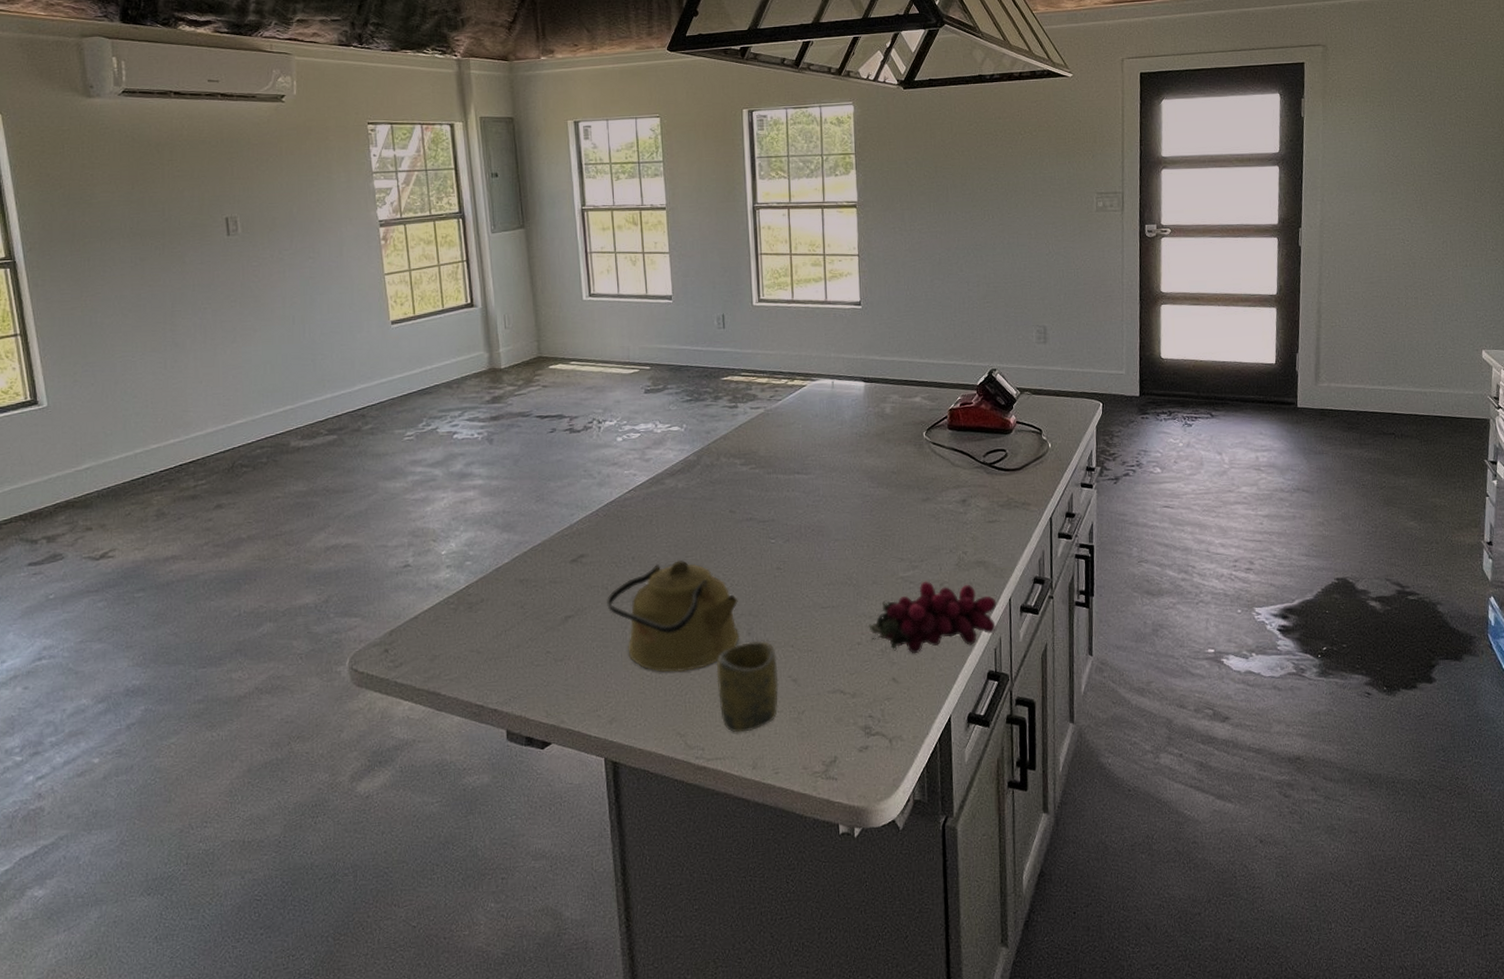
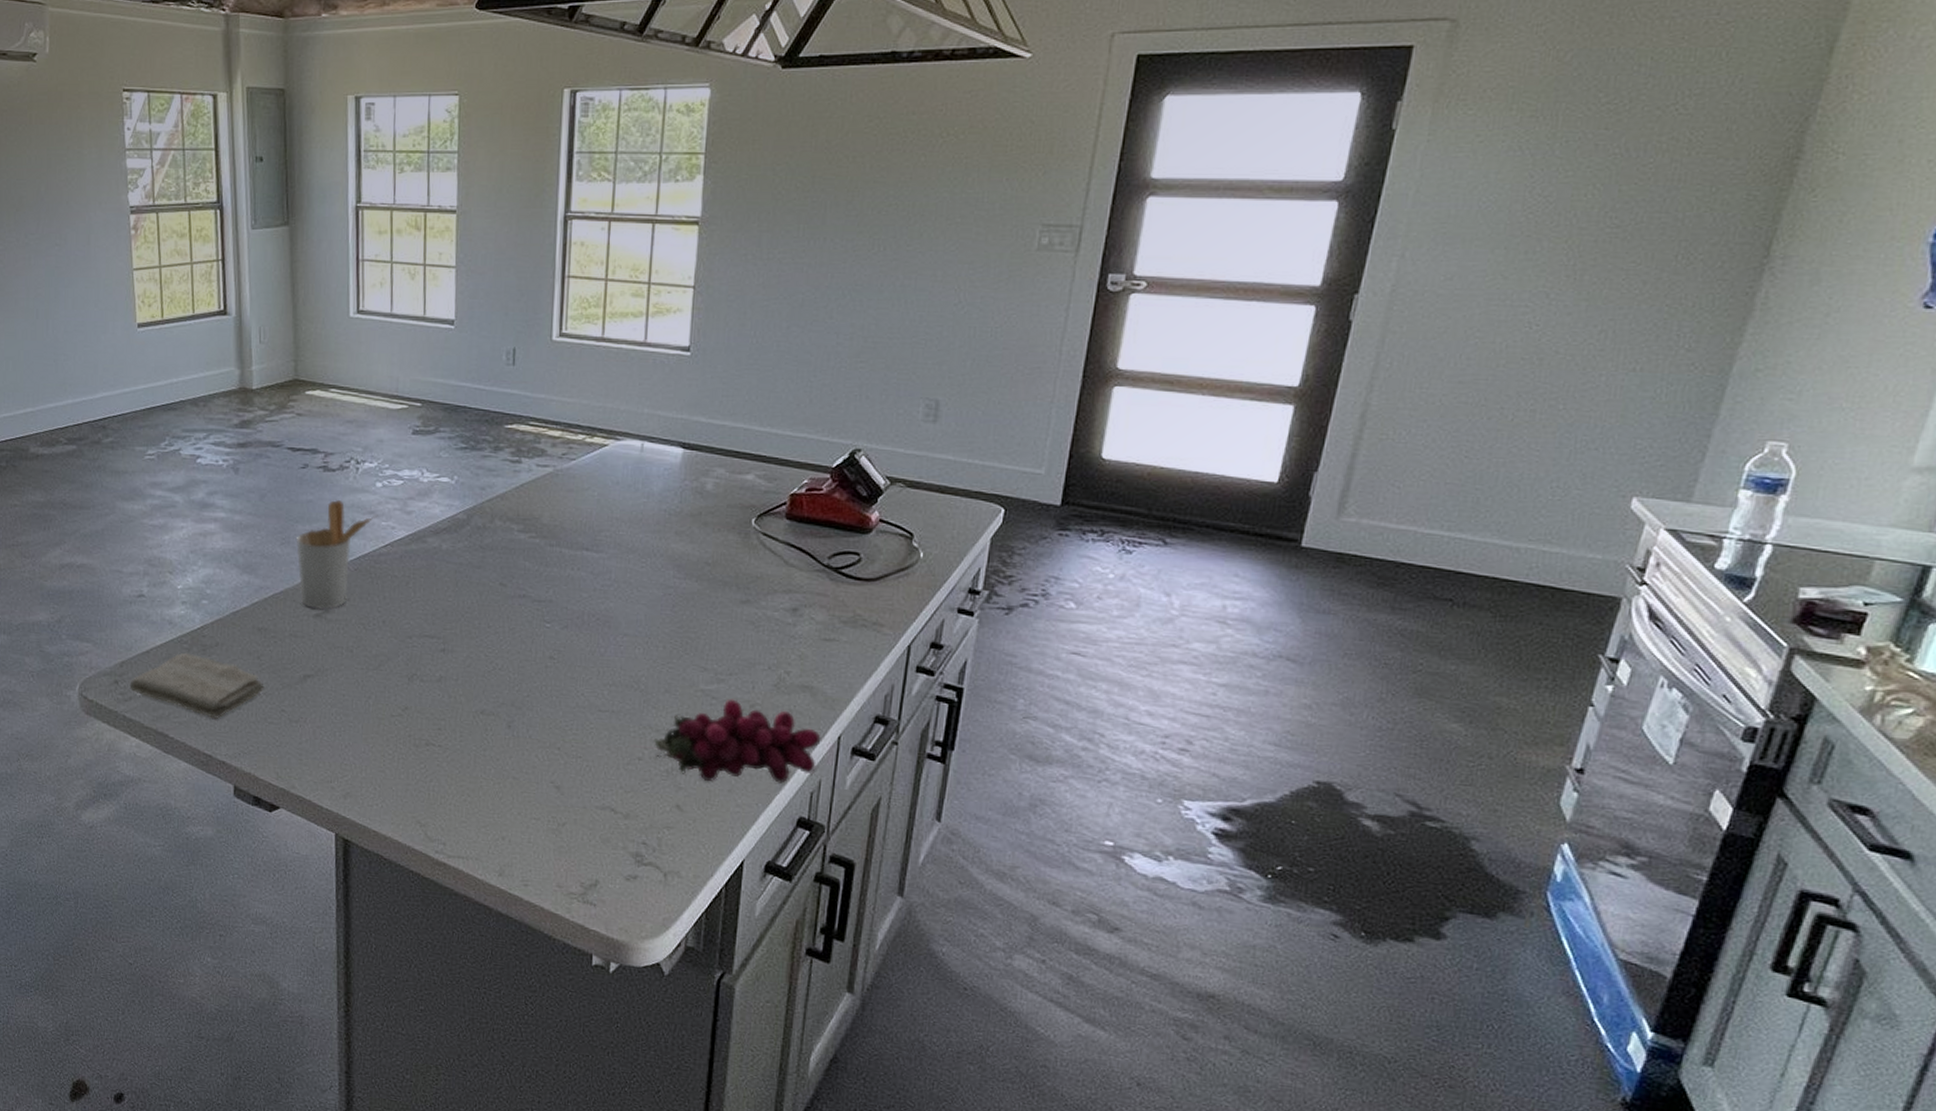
washcloth: none [400,612,531,670] -> present [129,652,266,719]
utensil holder: none [550,457,621,556] -> present [296,500,378,610]
kettle: present [607,560,740,673] -> none [351,632,500,757]
cup: present [716,641,779,733] -> none [467,735,539,835]

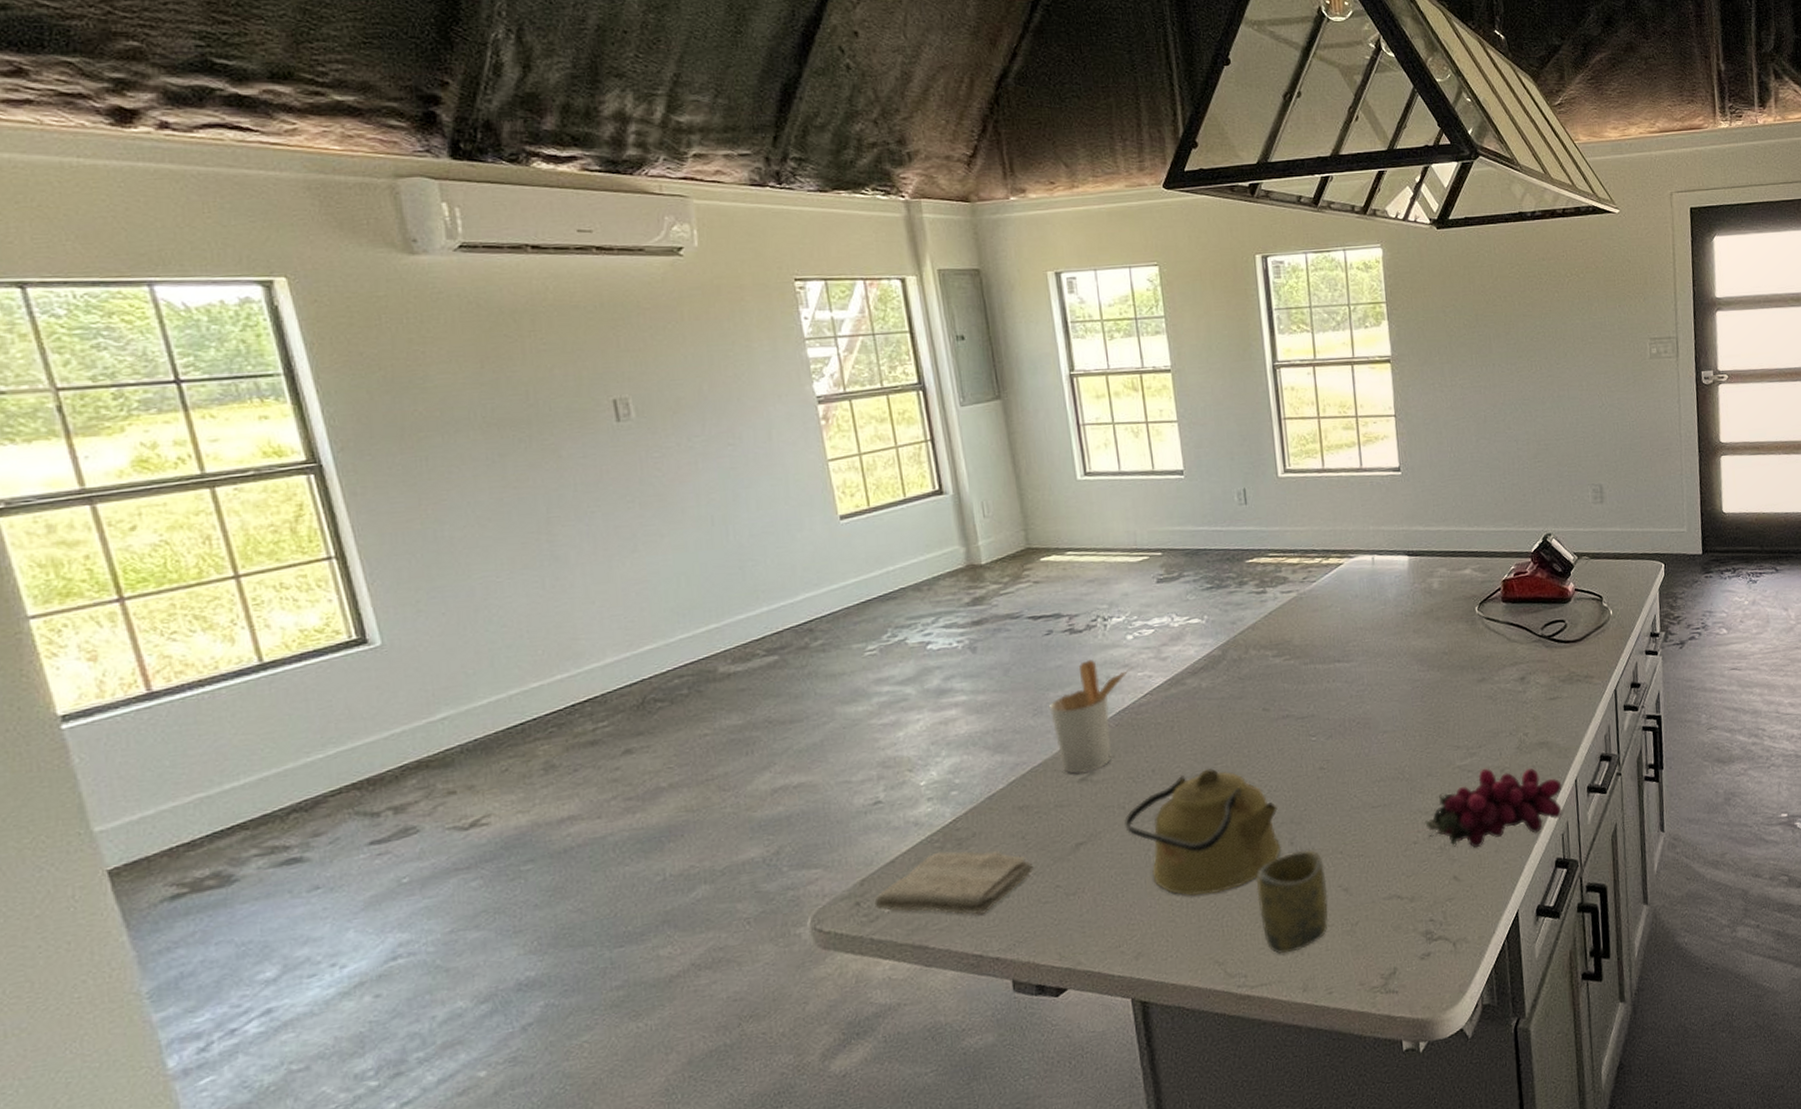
kettle: none [351,632,500,757] -> present [1124,769,1282,896]
cup: none [467,735,539,835] -> present [1256,850,1328,954]

